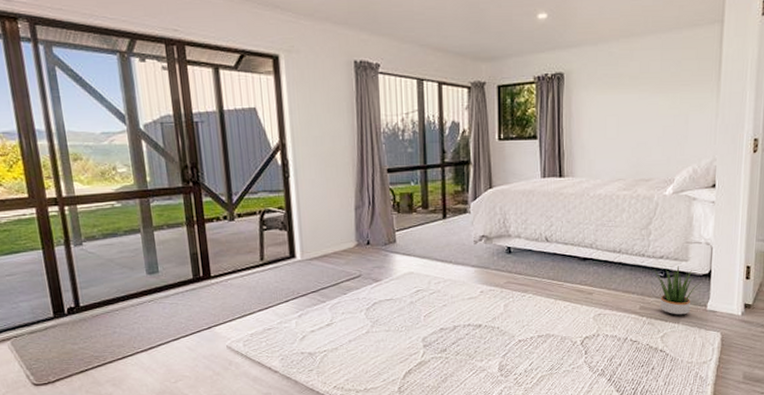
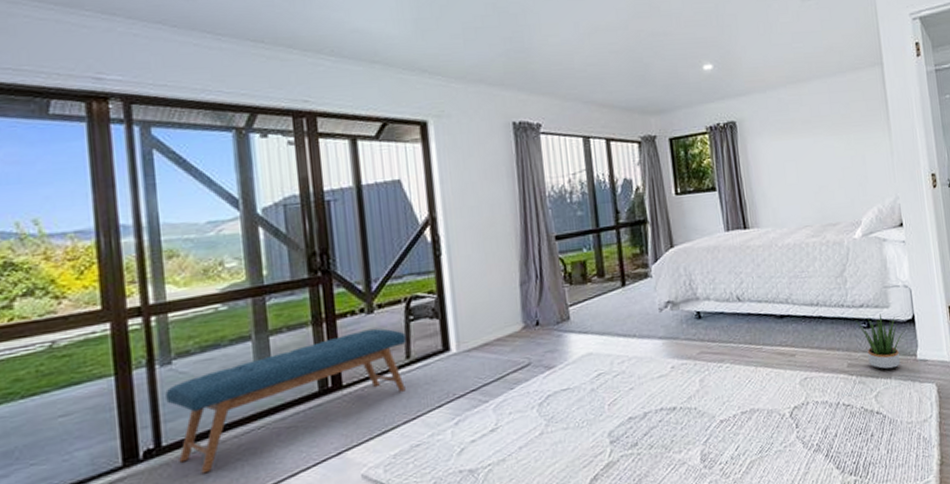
bench: none [79,233,261,330] -> present [165,328,407,474]

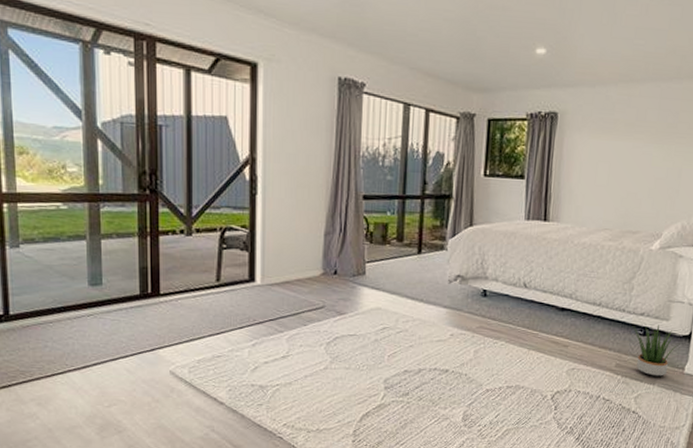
bench: present [165,328,407,474] -> none [13,249,219,344]

